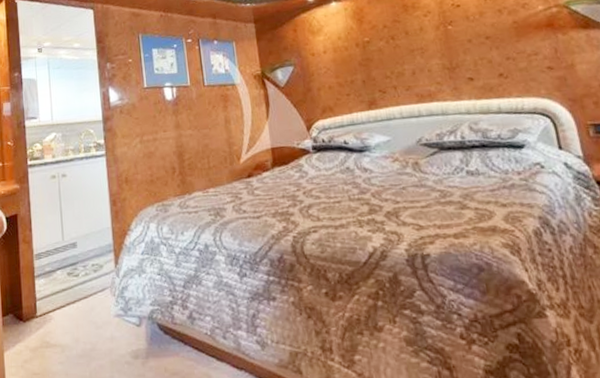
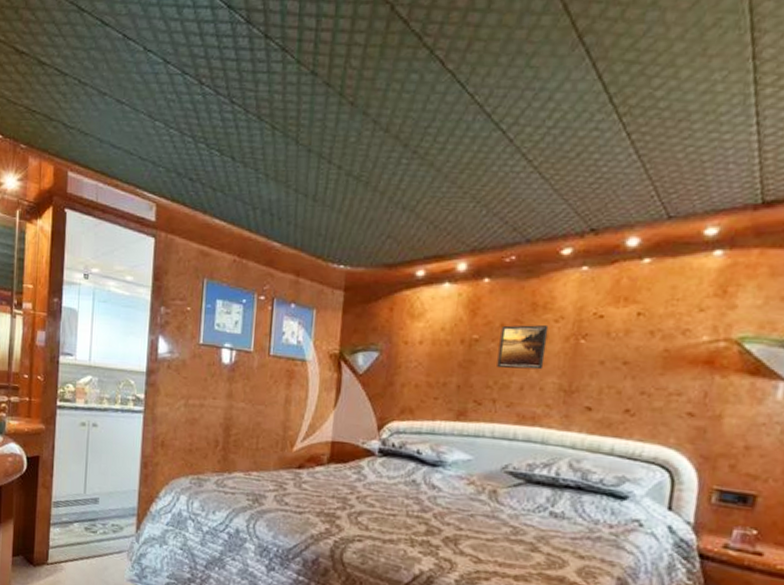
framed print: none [385,20,426,61] -> present [497,325,549,370]

